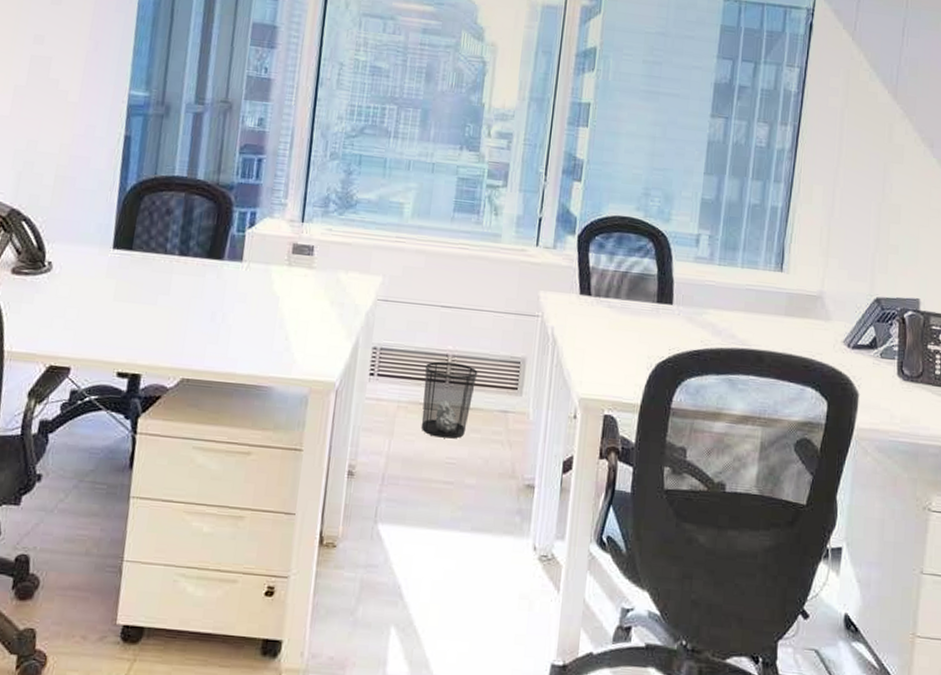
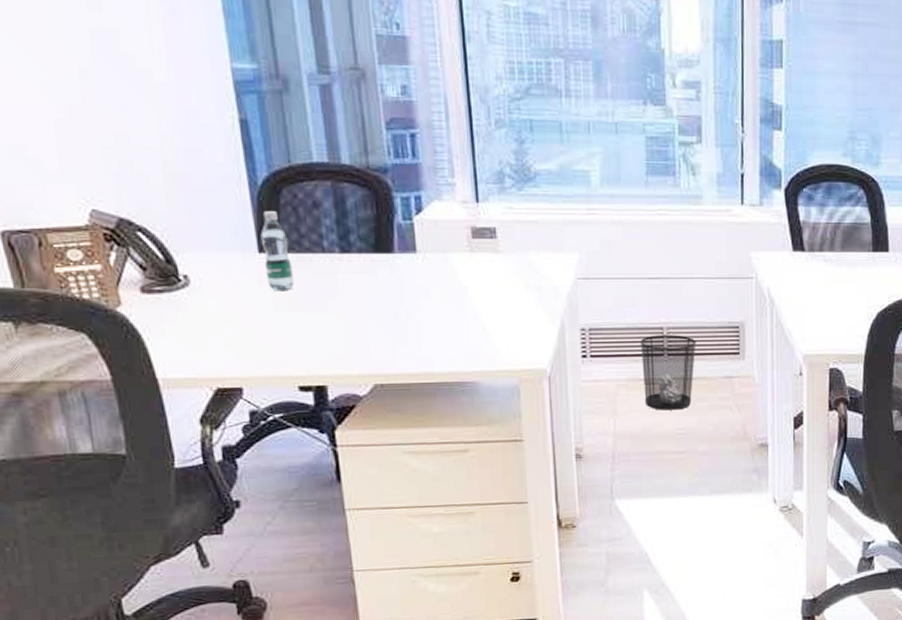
bottle: none [114,213,140,284] -> present [260,211,294,290]

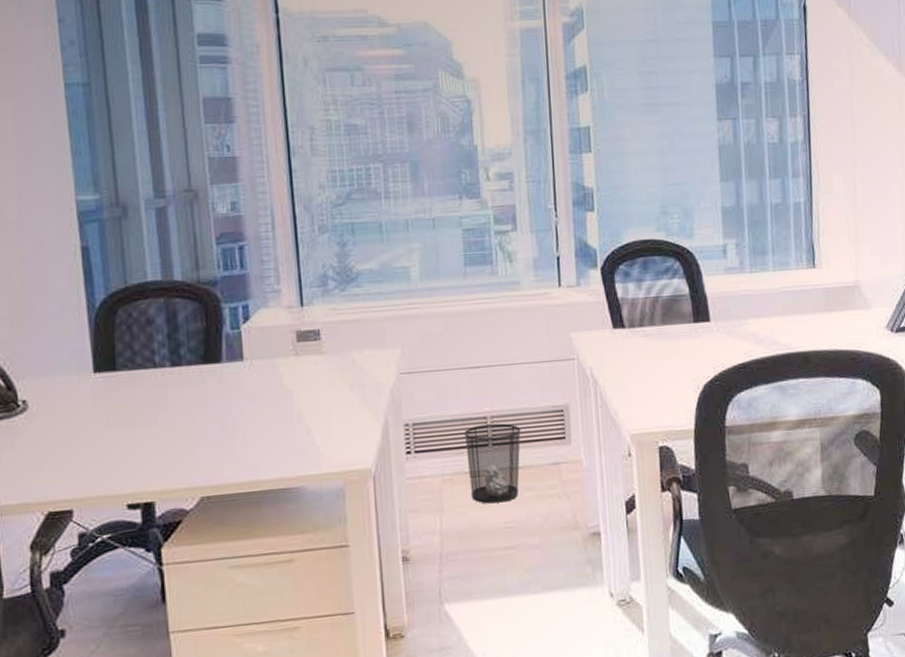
bottle: present [260,211,294,290] -> none [96,331,126,409]

